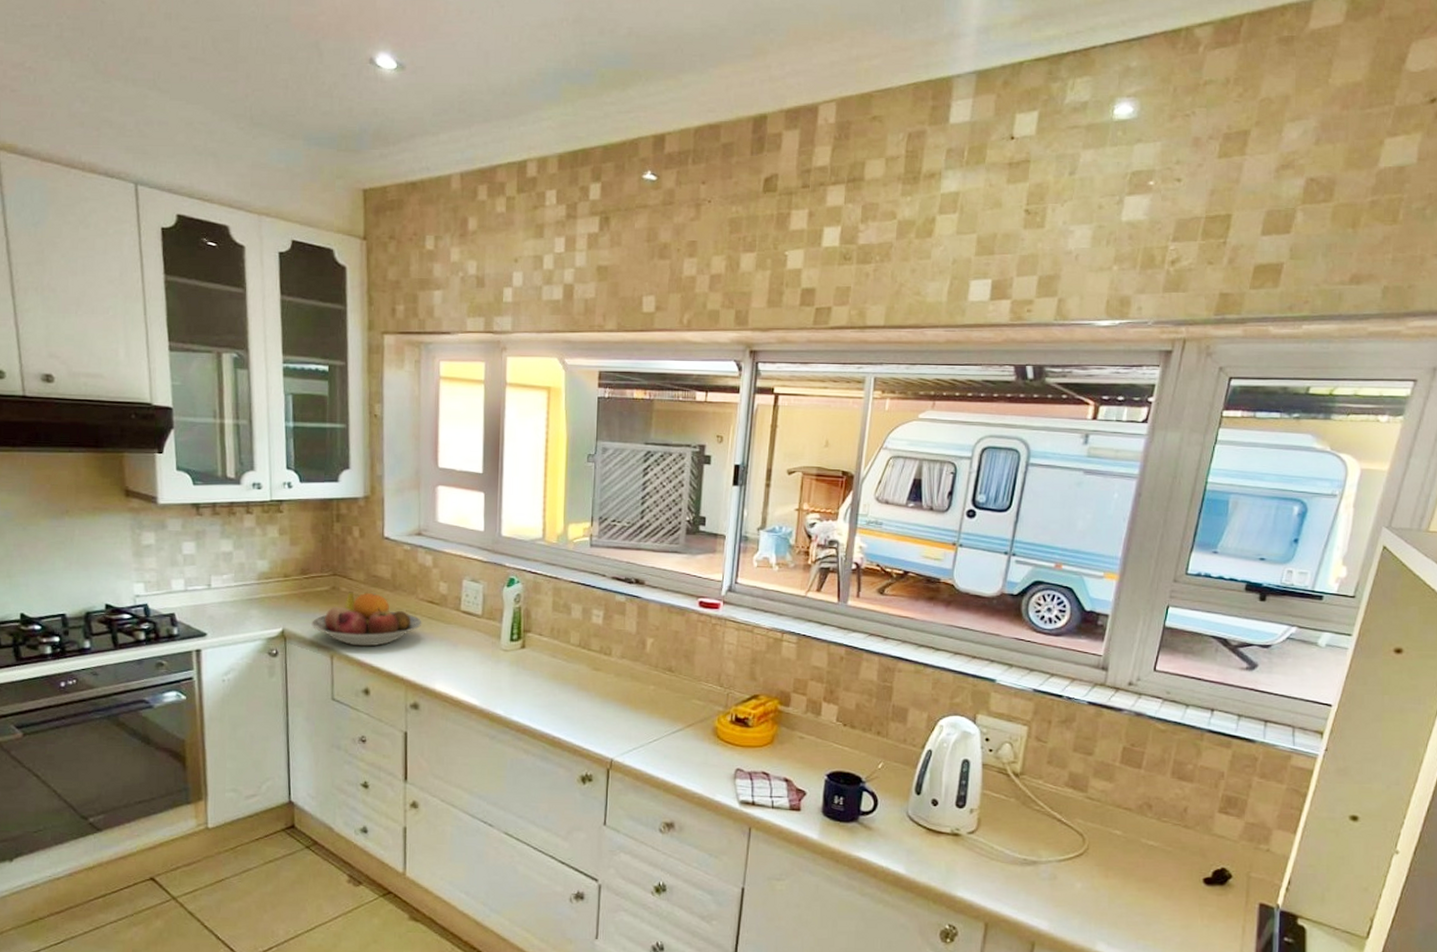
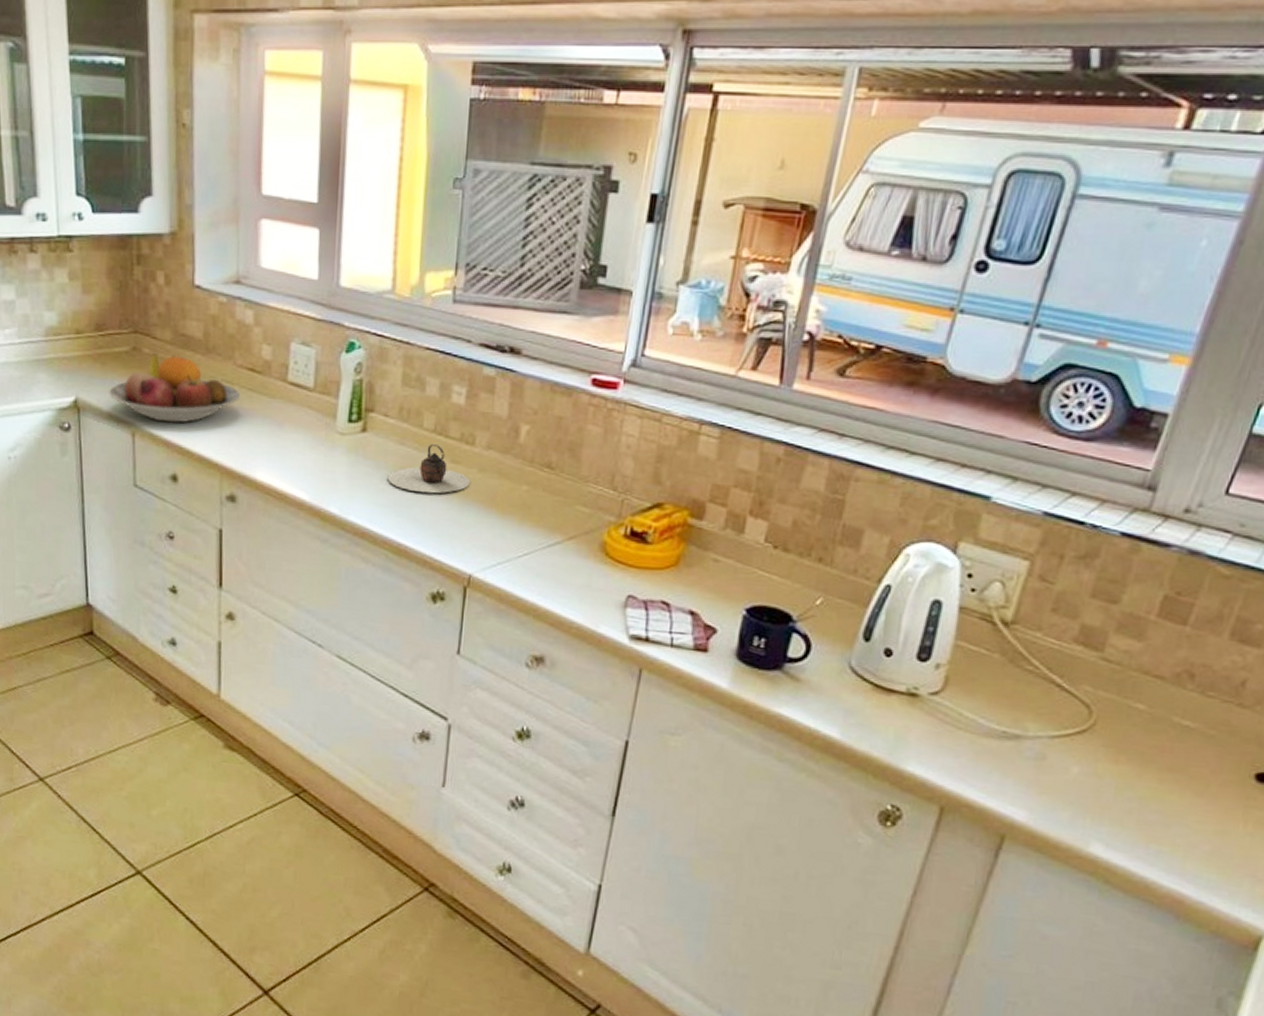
teapot: none [543,656,608,695] -> present [387,444,470,494]

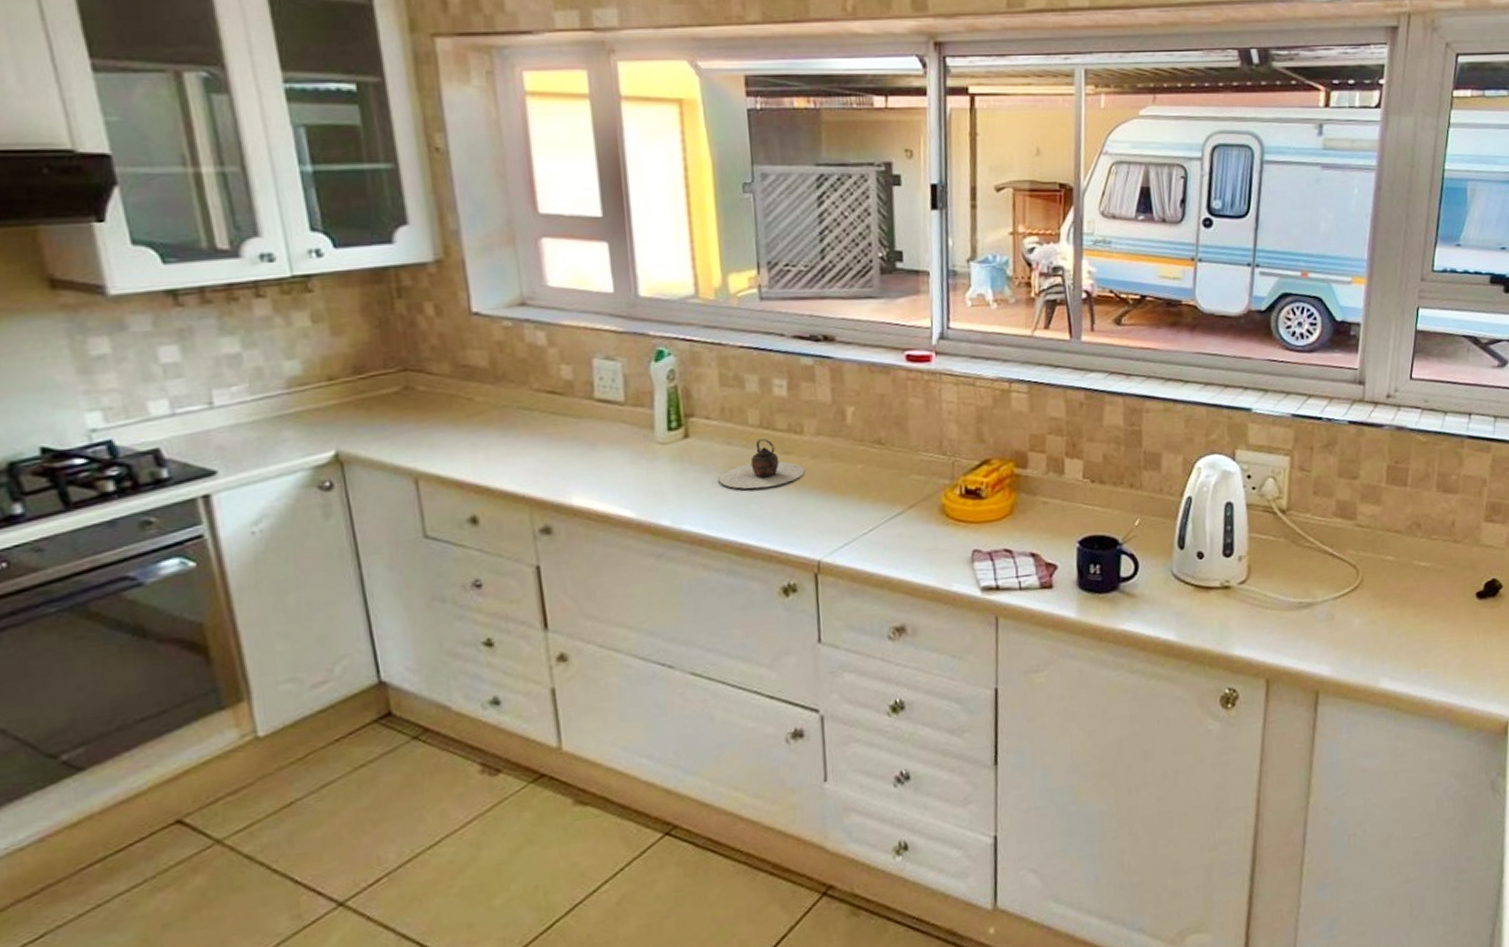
fruit bowl: present [109,354,241,423] -> none [379,388,543,463]

